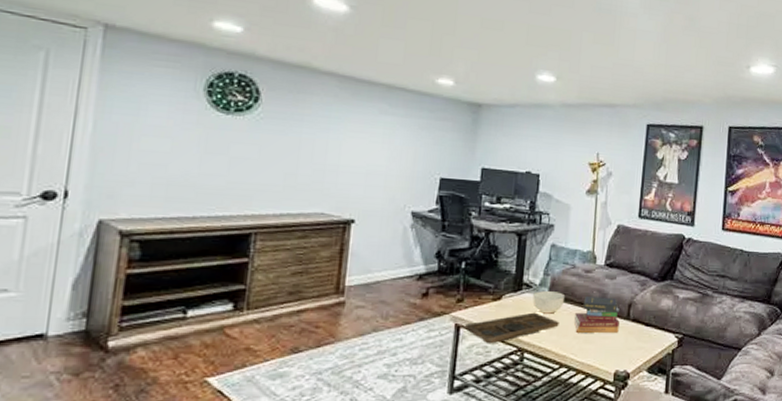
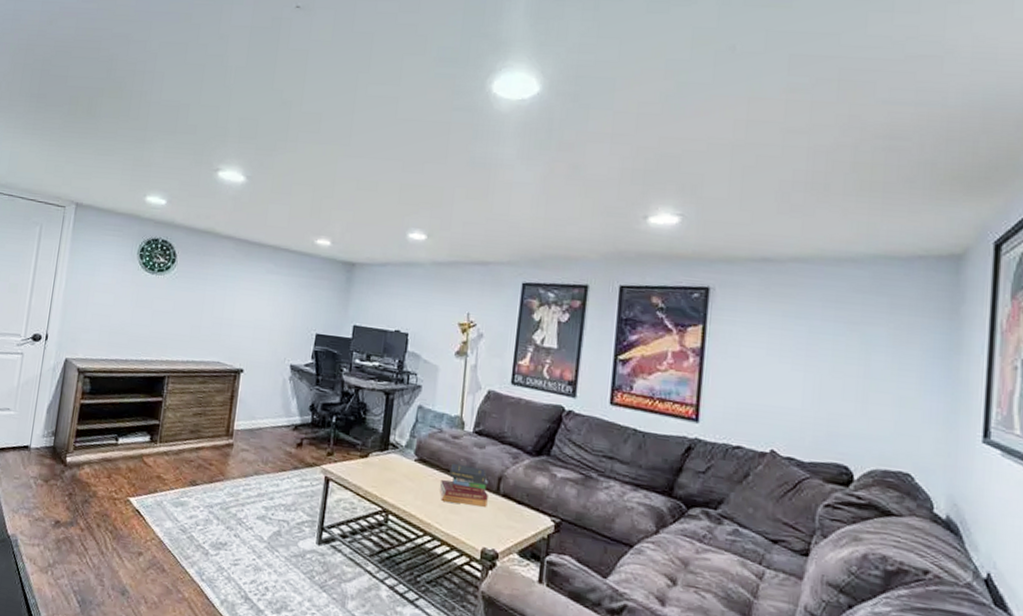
decorative tray: present [465,312,559,344] -> none [334,473,425,502]
bowl: present [532,290,566,314] -> none [398,452,432,478]

